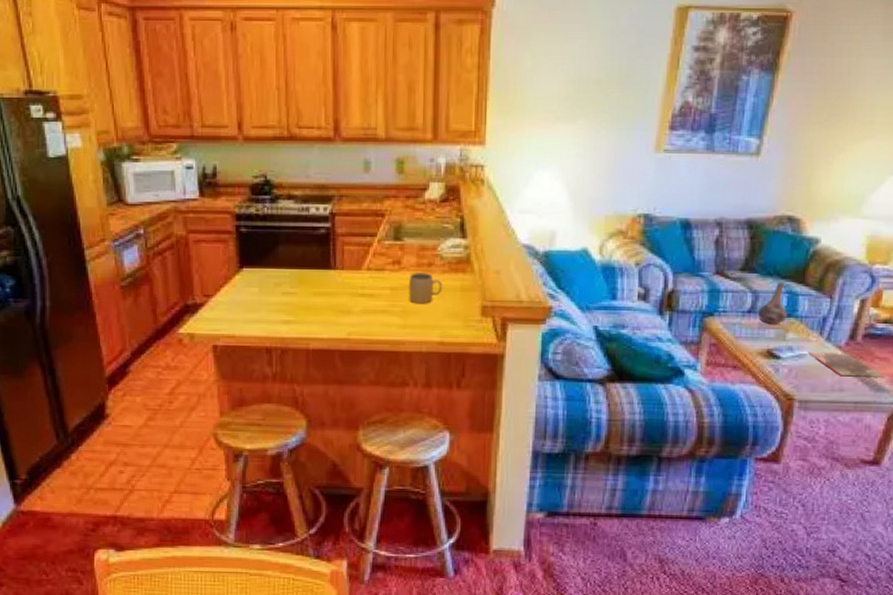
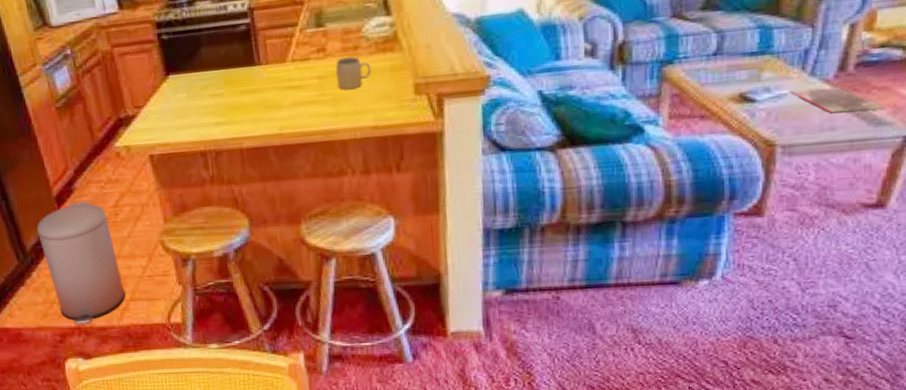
pedal bin: none [83,385,170,514] -> present [37,201,126,325]
decorative vase: present [757,283,788,324] -> none [725,18,762,65]

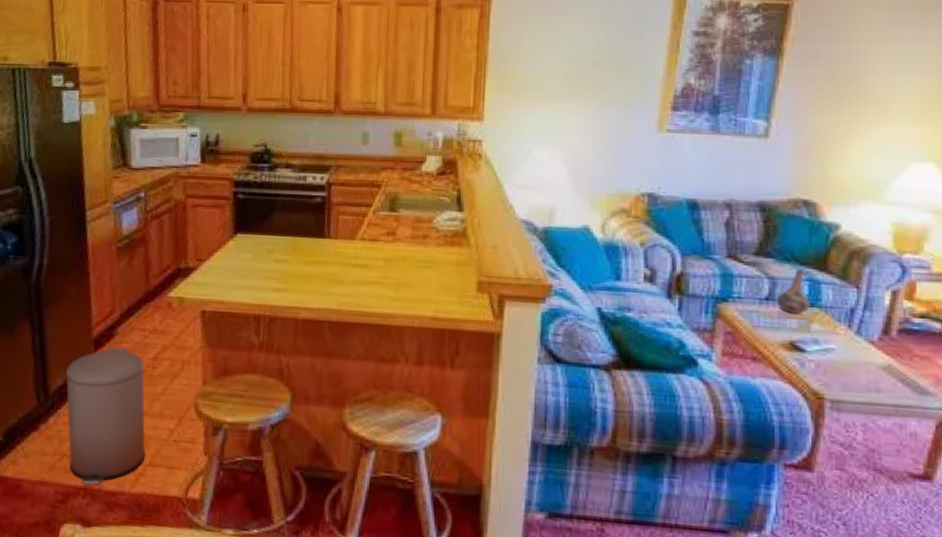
mug: present [335,57,372,90] -> none [402,244,438,277]
decorative vase: none [725,18,762,65] -> present [776,270,811,314]
magazine: present [789,86,883,114] -> none [837,346,926,380]

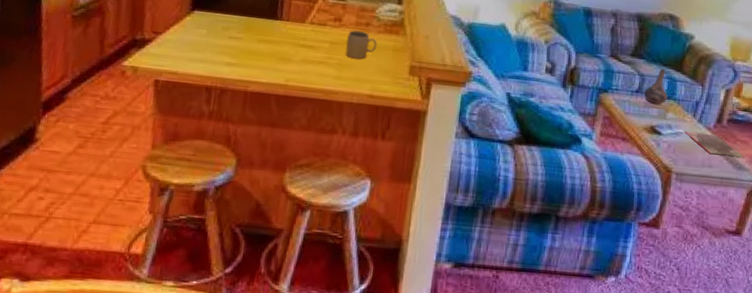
pedal bin: present [66,348,145,486] -> none [9,111,94,242]
mug: none [402,244,438,277] -> present [345,30,378,59]
magazine: none [837,346,926,380] -> present [684,131,744,159]

